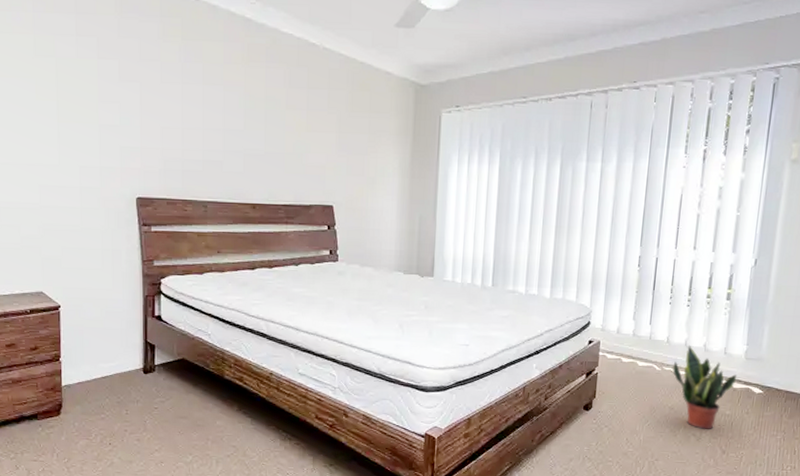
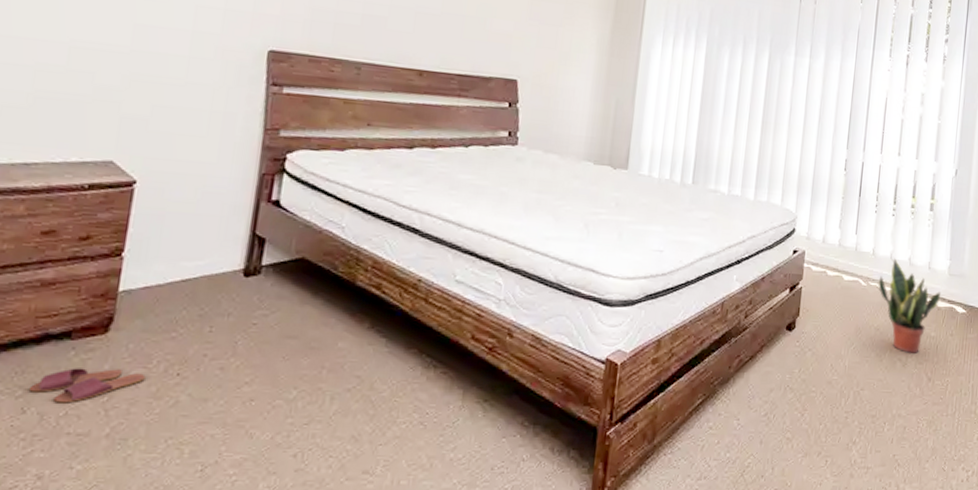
slippers: none [18,439,89,463] -> present [30,368,146,404]

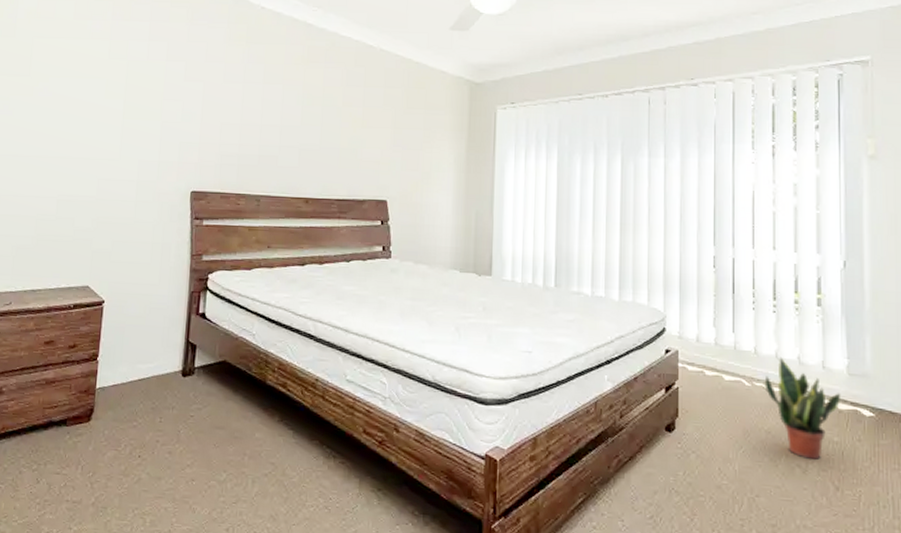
slippers: present [30,368,146,404] -> none [41,448,117,477]

